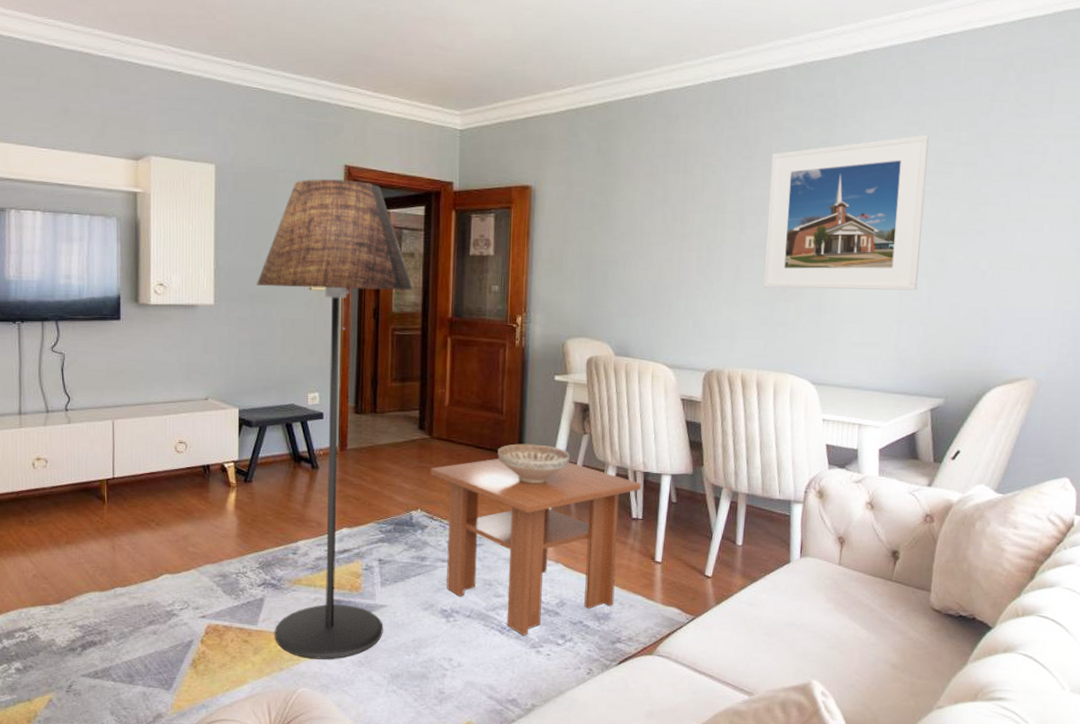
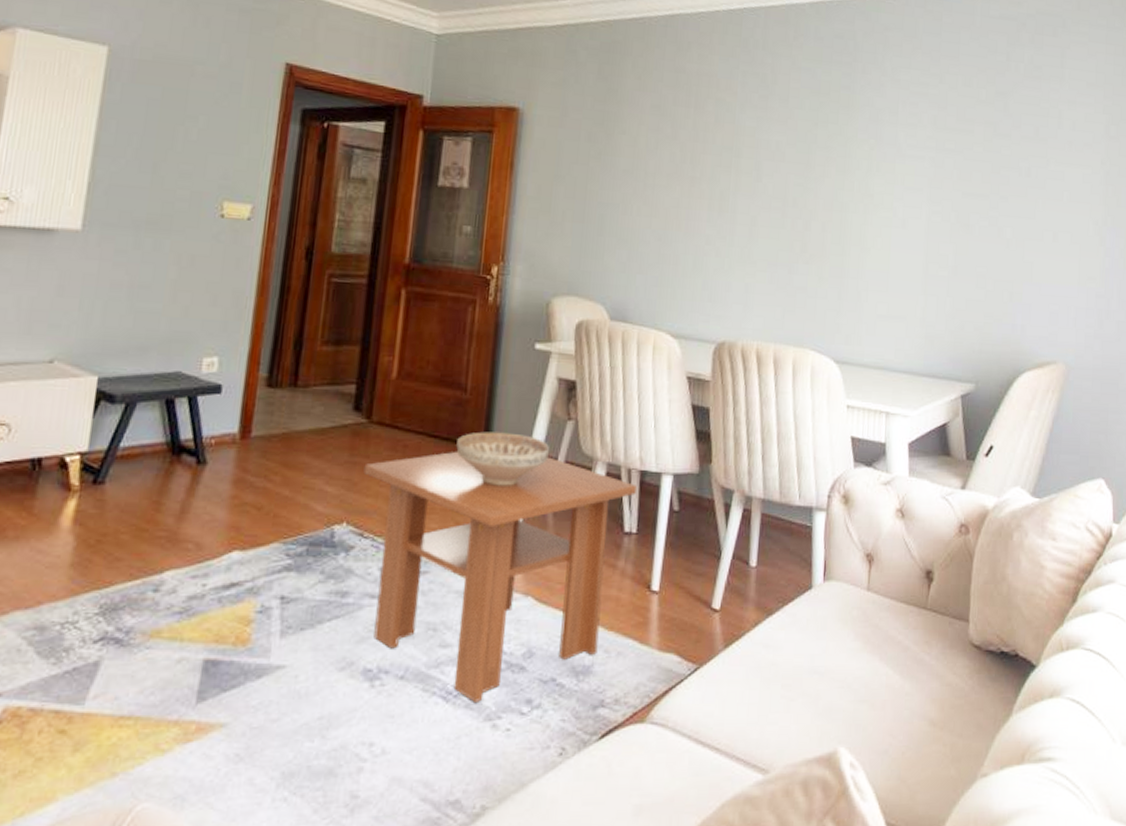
floor lamp: present [256,179,413,659] -> none [109,76,361,755]
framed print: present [764,134,929,291] -> none [782,88,949,258]

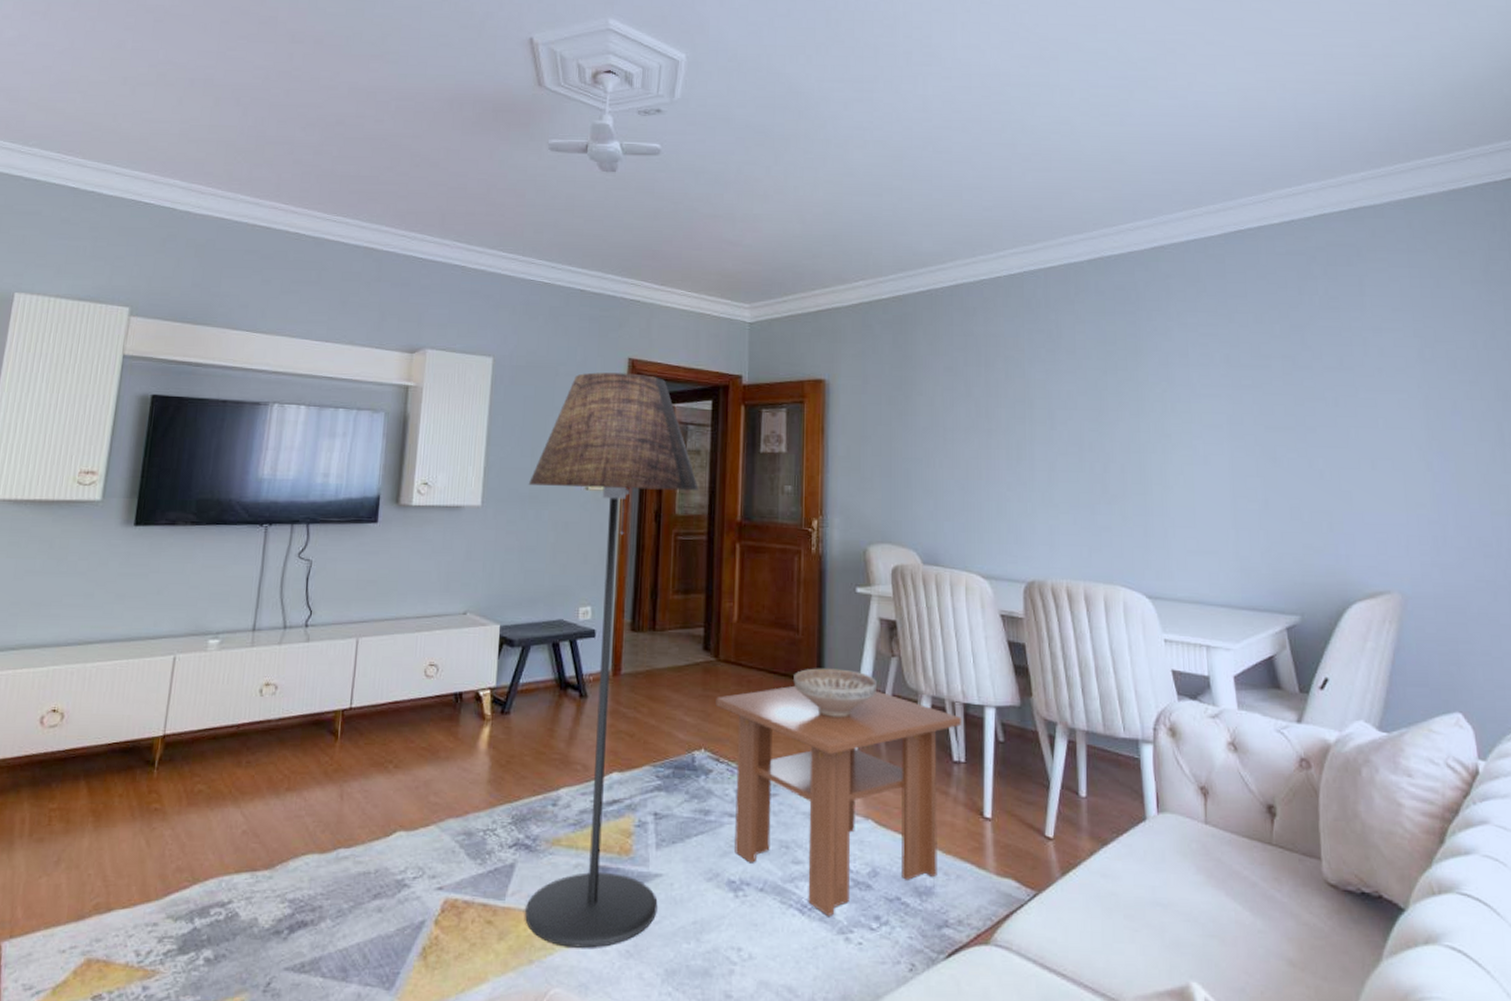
floor lamp: none [109,76,361,755] -> present [525,372,698,948]

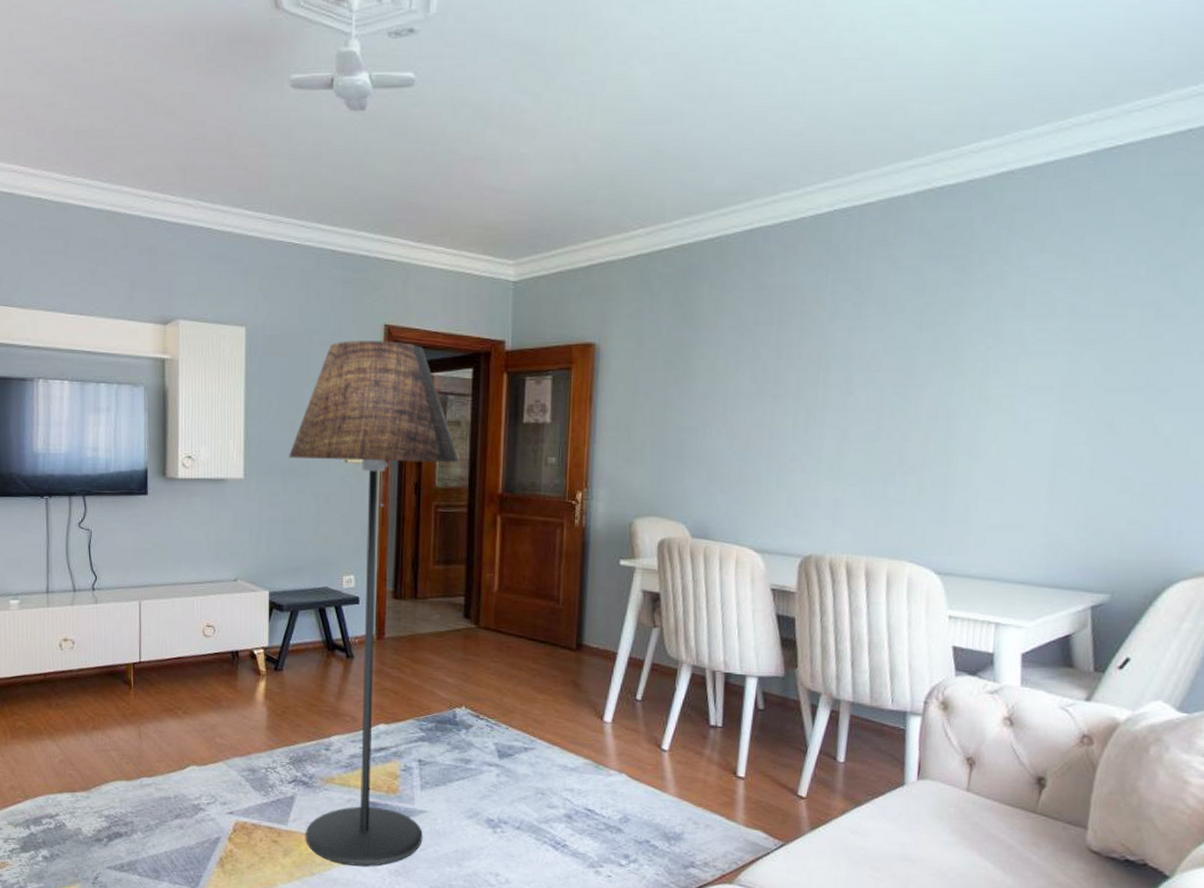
coffee table: present [716,685,961,916] -> none [476,652,721,853]
decorative bowl: present [794,668,878,718] -> none [553,636,638,683]

